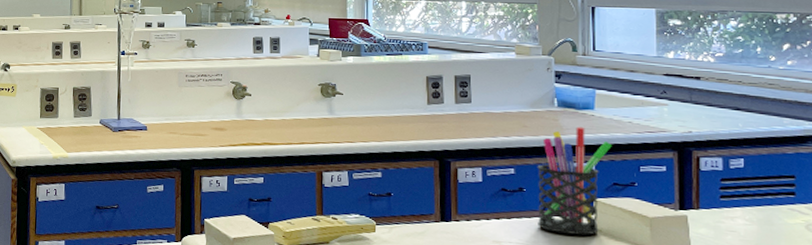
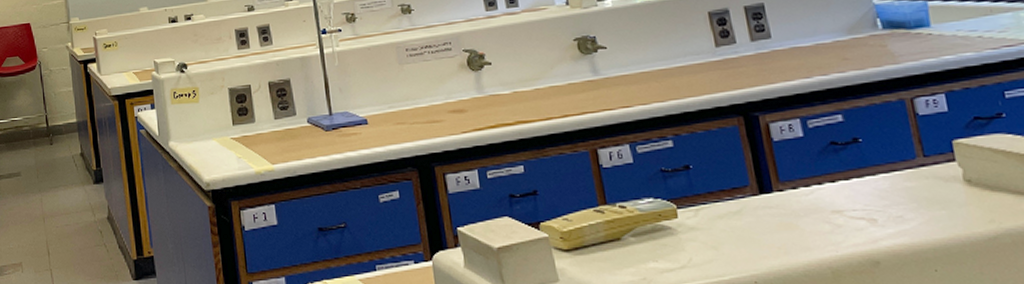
pen holder: present [537,126,612,235] -> none [870,50,967,191]

